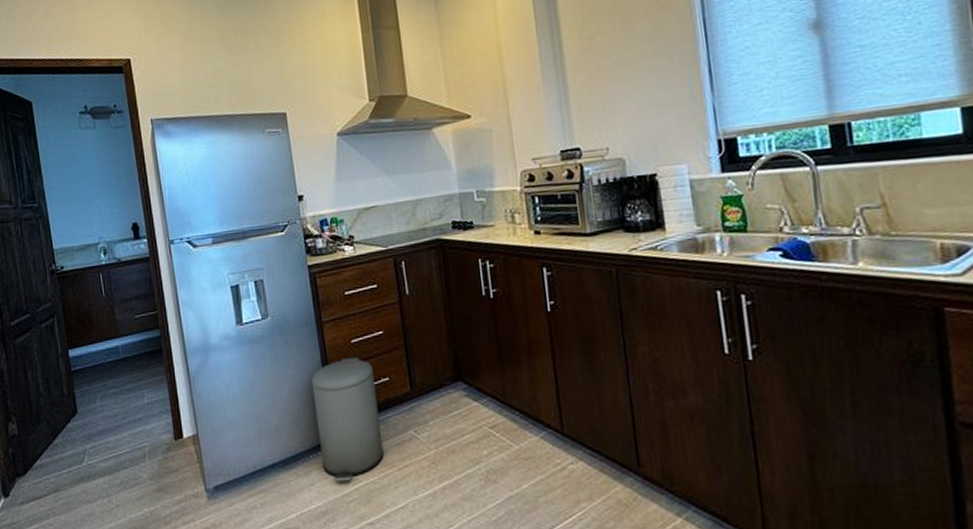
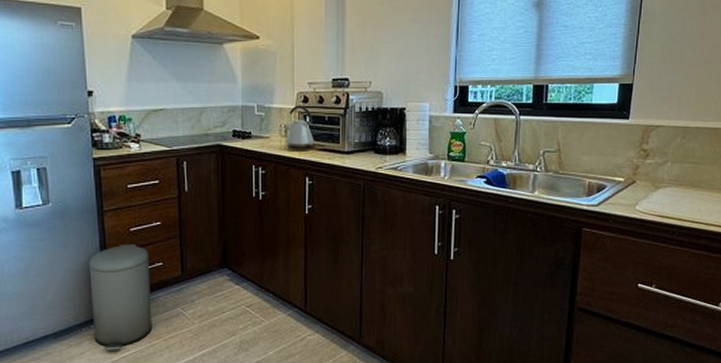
kettle: none [512,185,548,240] -> present [286,105,314,152]

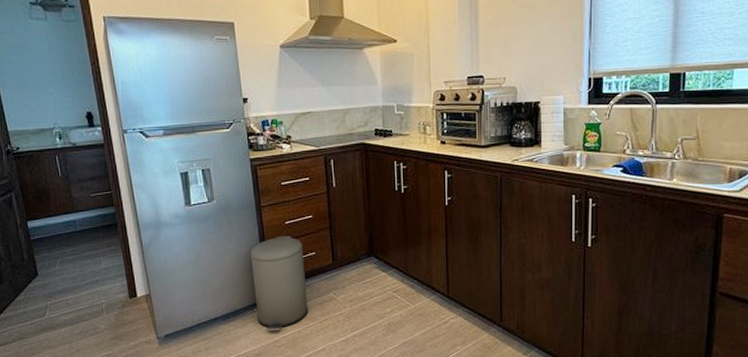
kettle: present [286,105,314,152] -> none [424,103,452,147]

